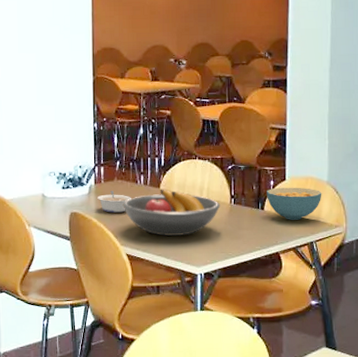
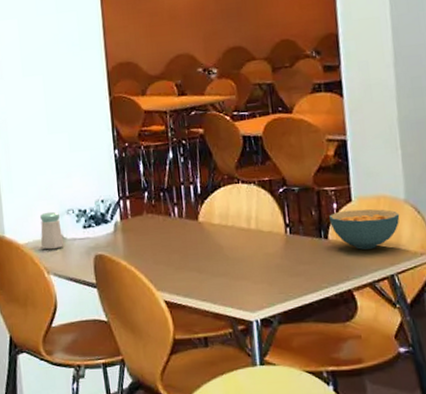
salt shaker: none [25,173,45,206] -> present [40,211,64,250]
legume: present [97,191,131,213] -> none [125,227,165,253]
fruit bowl: present [123,190,221,236] -> none [155,222,274,277]

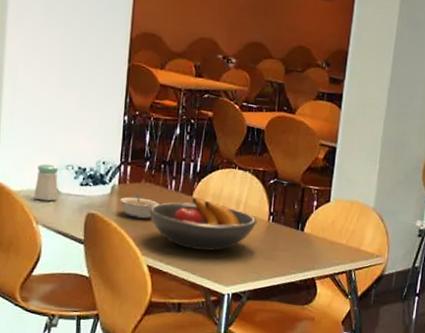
legume: none [125,227,165,253] -> present [120,193,159,219]
fruit bowl: none [155,222,274,277] -> present [148,198,258,251]
cereal bowl: present [329,209,400,250] -> none [308,209,367,246]

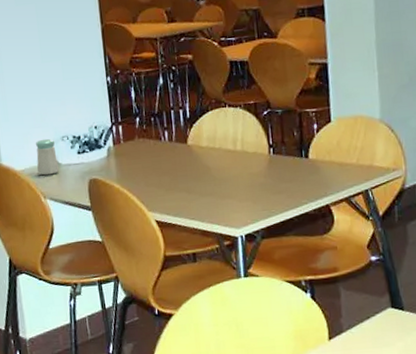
legume: present [120,193,159,219] -> none [117,151,156,176]
fruit bowl: present [148,198,258,251] -> none [146,145,258,197]

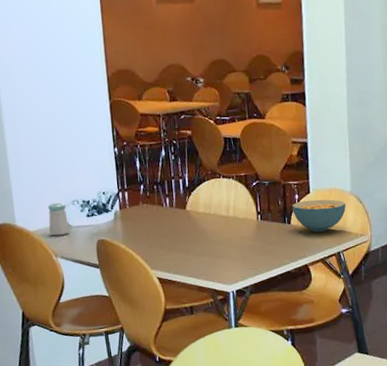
cereal bowl: none [310,128,375,167] -> present [292,199,346,232]

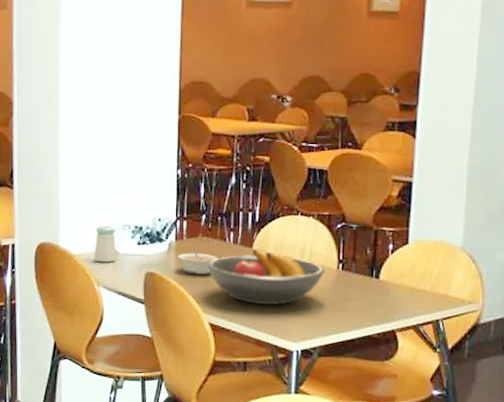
legume: none [123,215,158,238] -> present [178,249,218,275]
fruit bowl: none [150,210,248,257] -> present [207,250,325,305]
cereal bowl: present [292,199,346,232] -> none [383,252,454,293]

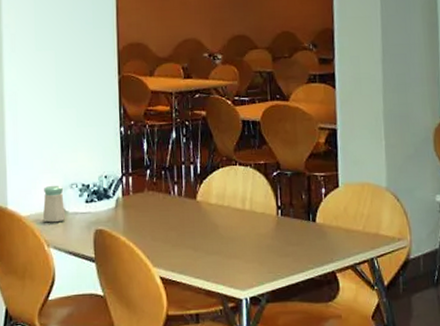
legume: present [178,249,218,275] -> none [125,204,164,229]
fruit bowl: present [207,250,325,305] -> none [154,201,266,255]

